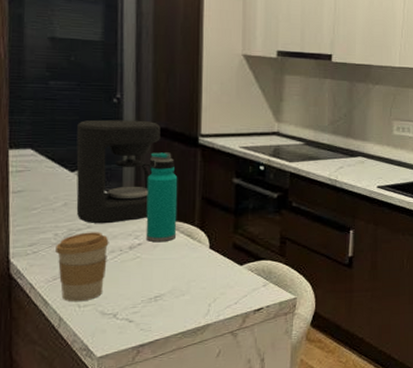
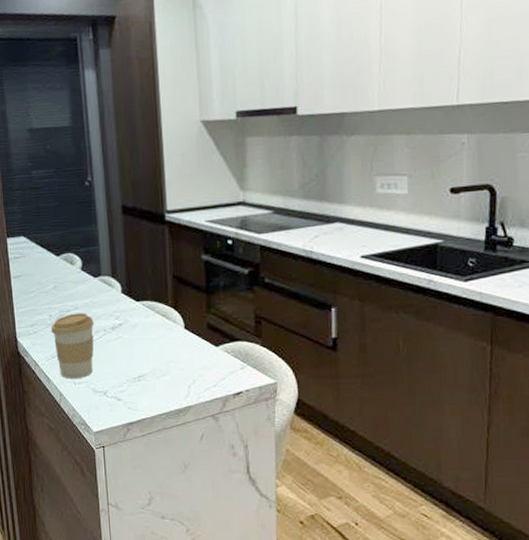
coffee maker: present [76,120,161,224] -> none [58,201,130,305]
water bottle: present [146,152,178,242] -> none [121,231,153,322]

